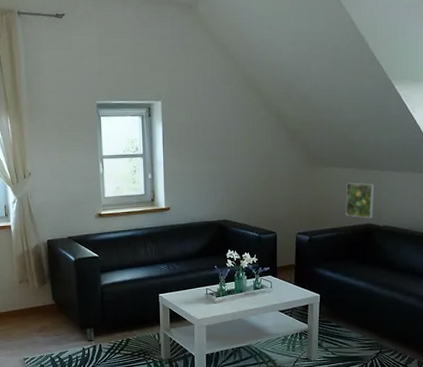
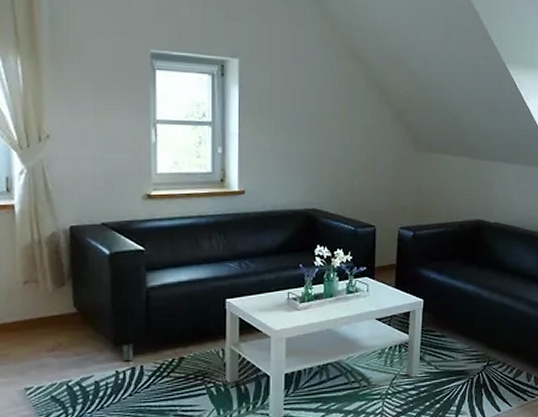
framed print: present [345,182,375,219] -> none [454,172,486,214]

